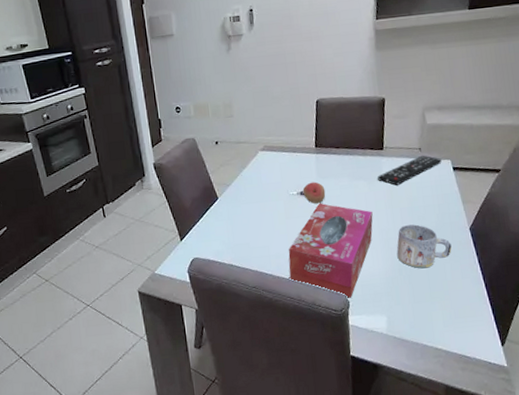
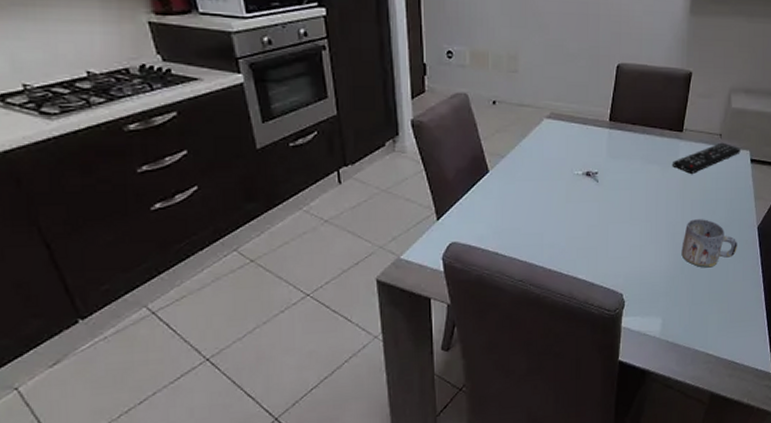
tissue box: present [288,203,373,298] -> none [563,187,662,297]
fruit: present [302,182,326,204] -> none [589,161,614,188]

